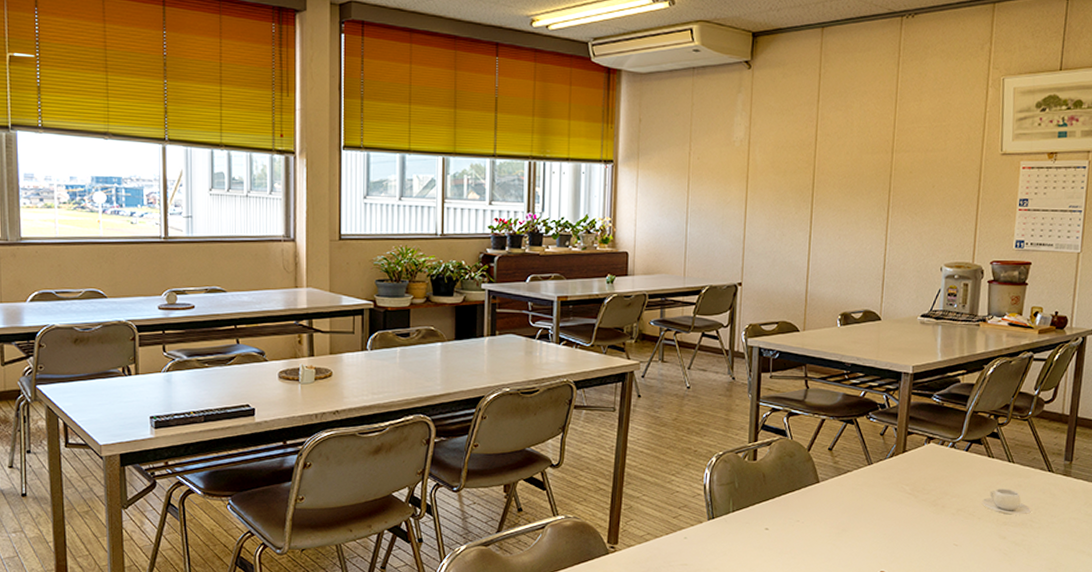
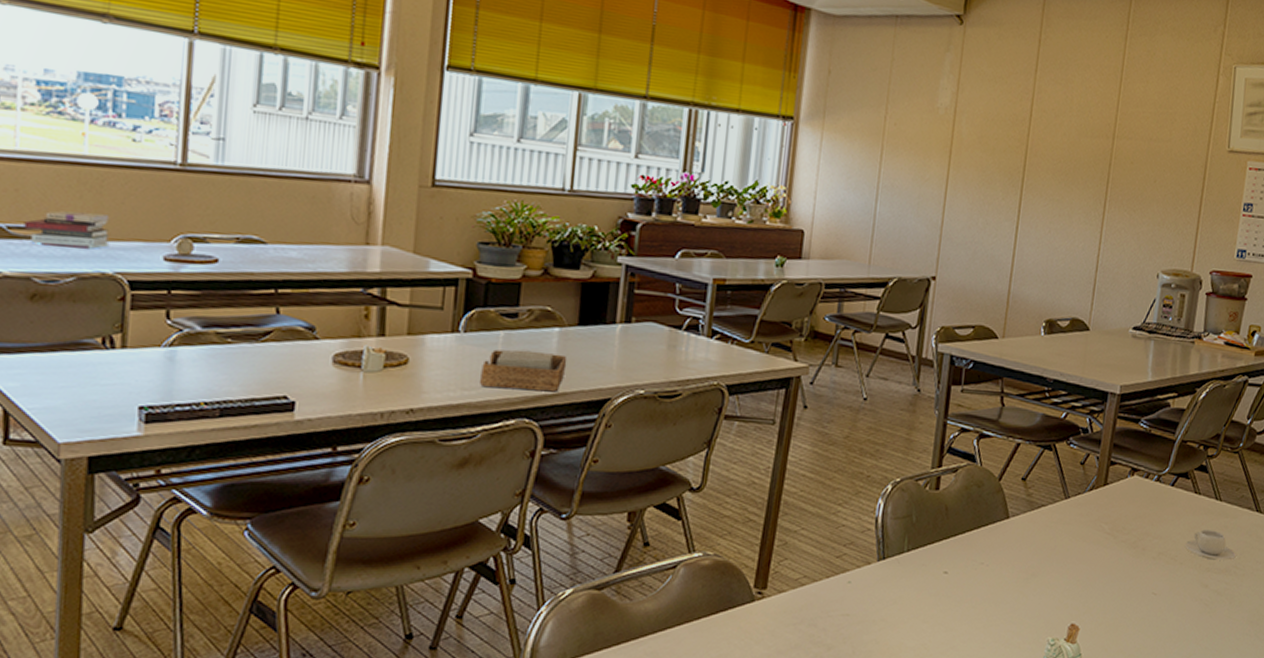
books: none [66,277,122,305] -> present [24,210,110,249]
napkin holder: none [385,361,449,393] -> present [480,349,568,392]

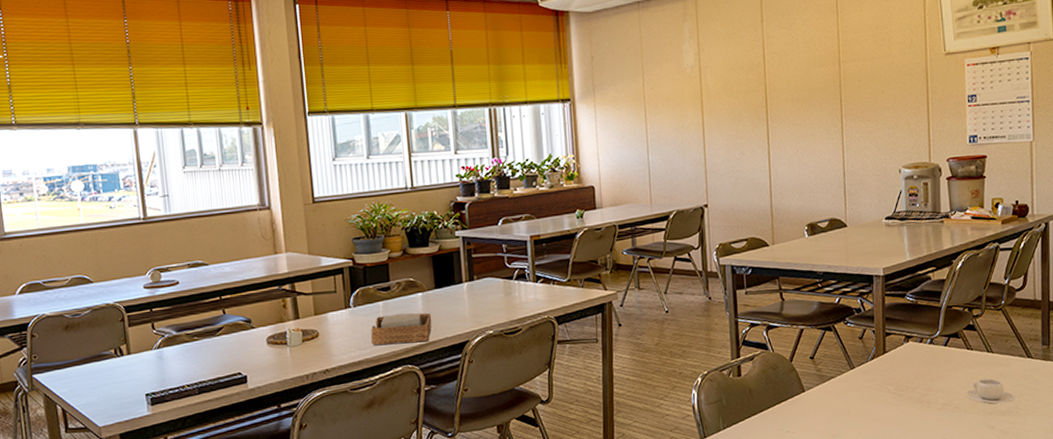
books: present [24,210,110,249] -> none [52,262,108,292]

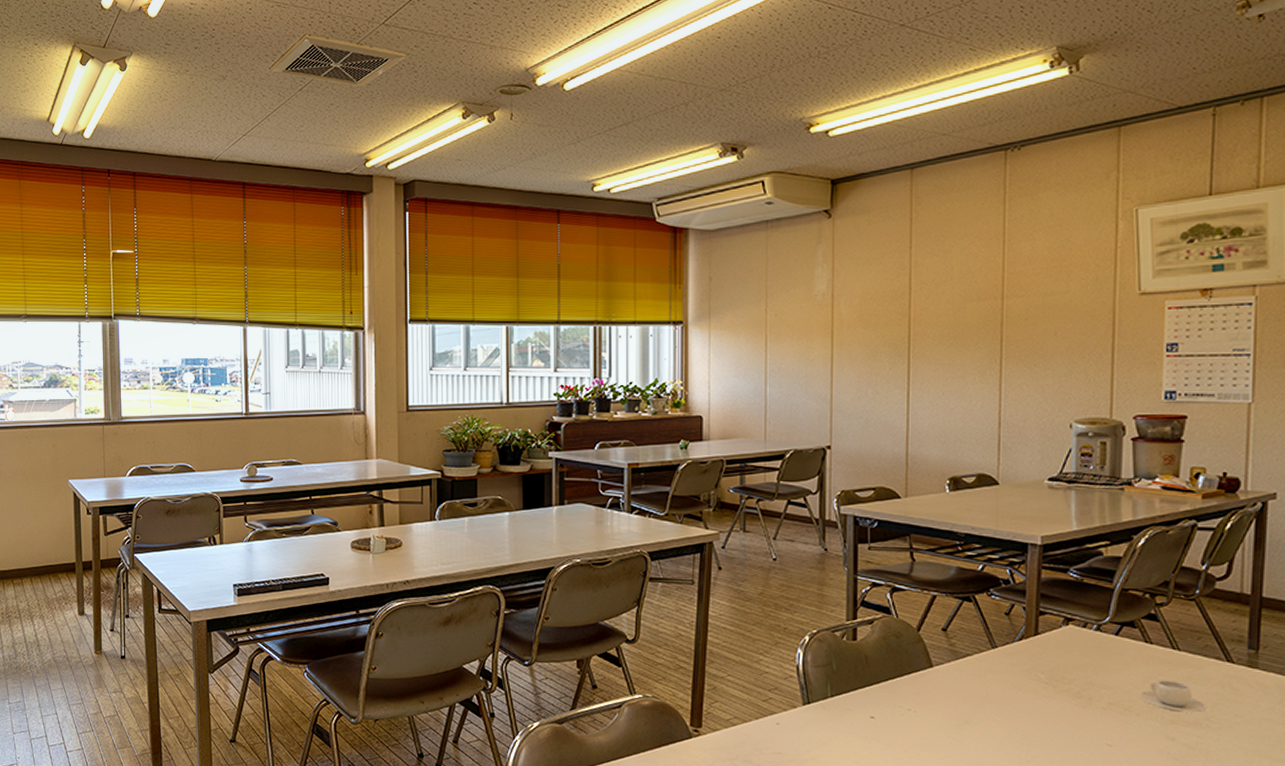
napkin holder: present [371,312,432,346] -> none [454,531,517,564]

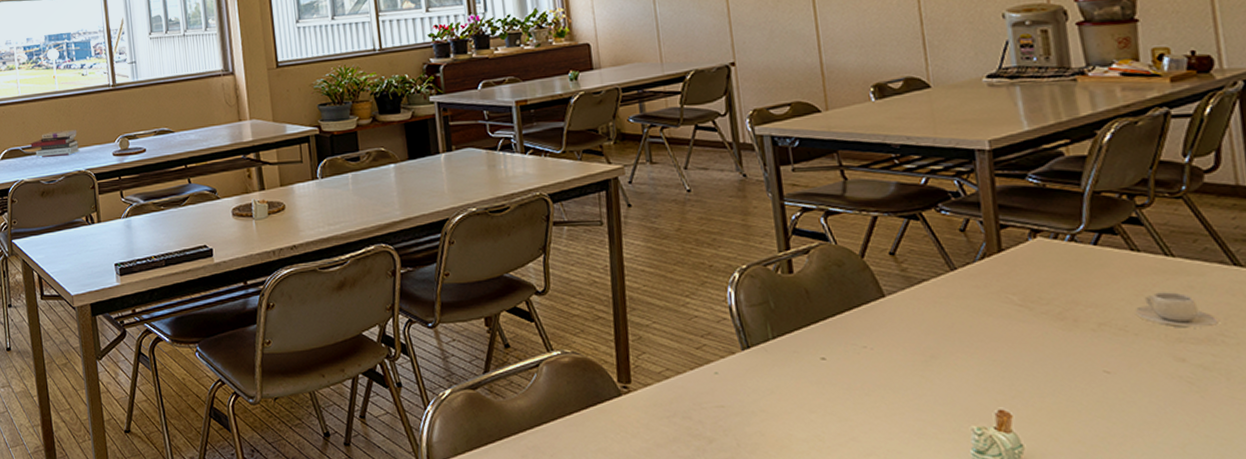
books: none [159,452,208,478] -> present [31,129,80,158]

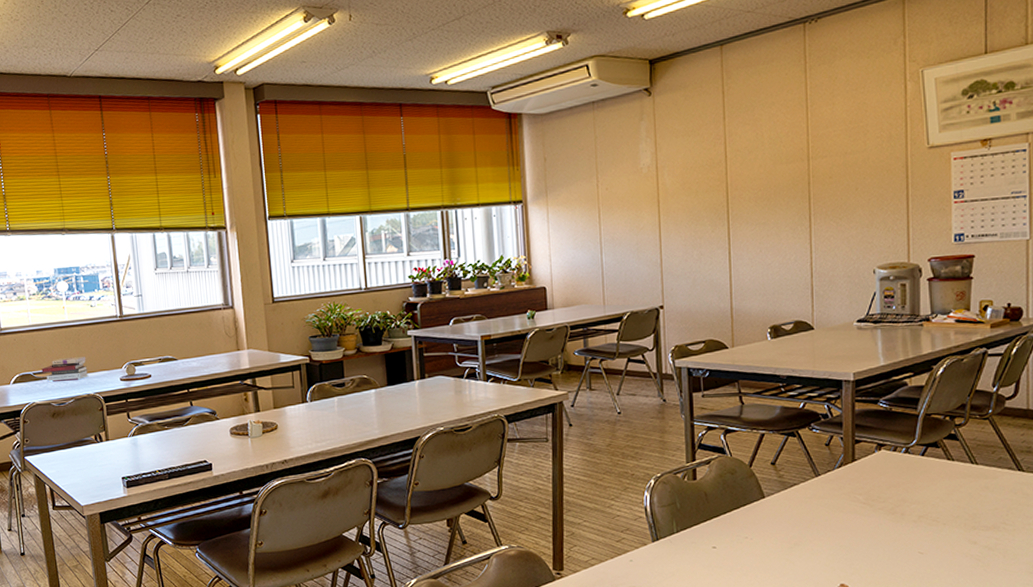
teacup: present [1134,292,1219,328] -> none [945,491,1003,519]

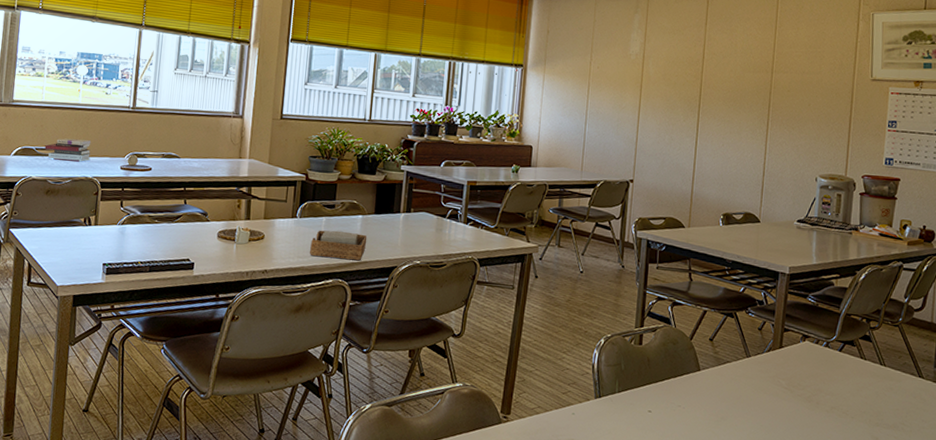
napkin holder: none [326,408,385,439] -> present [310,230,367,261]

